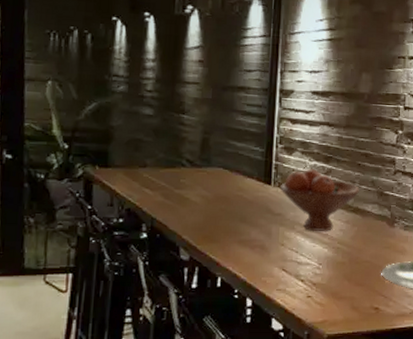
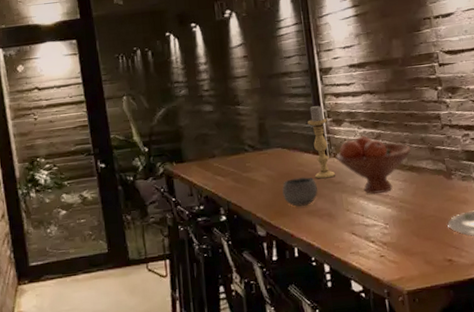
bowl: none [215,202,254,234] -> present [282,176,318,207]
candle holder: none [255,128,278,208] -> present [308,105,335,179]

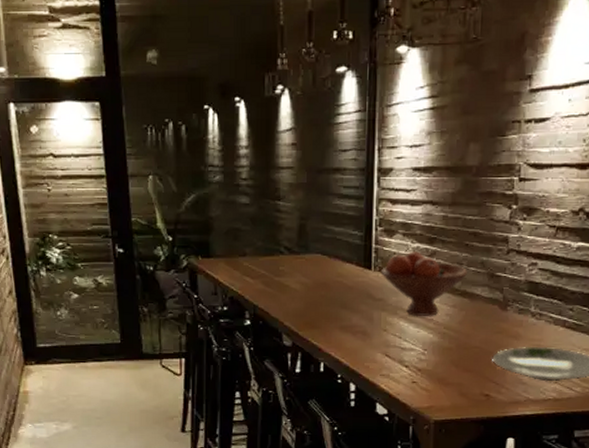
bowl: present [282,176,318,207] -> none [316,288,355,320]
candle holder: present [308,105,335,179] -> none [355,210,378,294]

